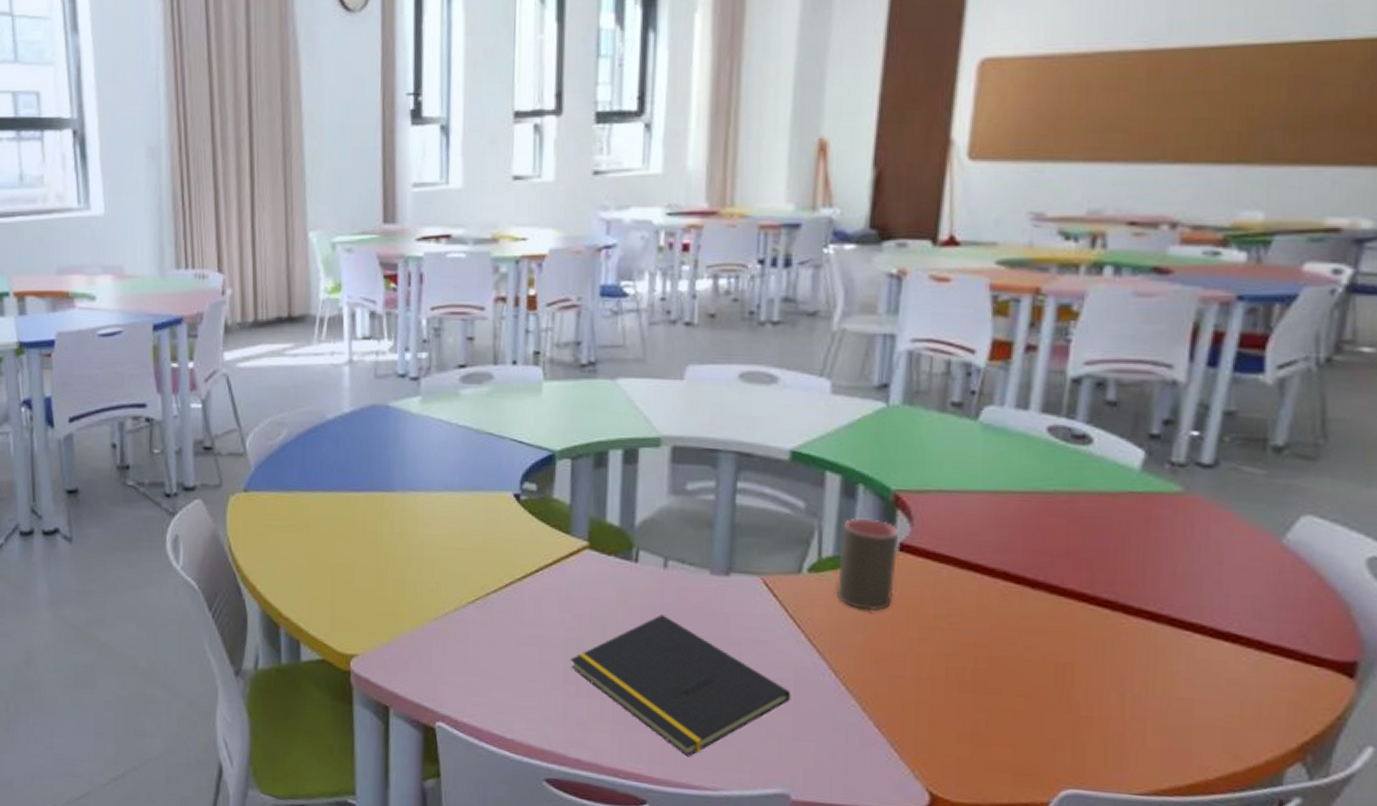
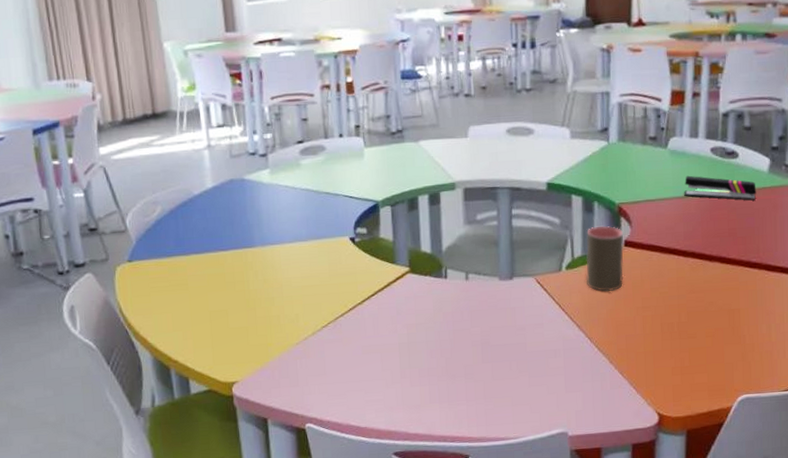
notepad: present [570,614,792,757] -> none [404,315,563,418]
stapler: none [999,462,1119,509] -> present [684,175,757,201]

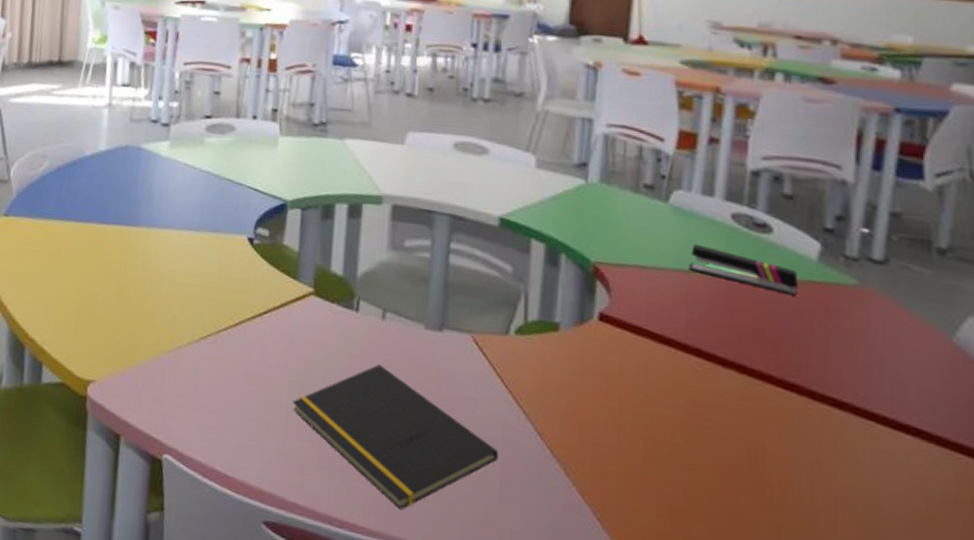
notepad: none [404,315,563,418] -> present [292,364,499,510]
cup: present [585,225,624,292] -> none [541,285,599,377]

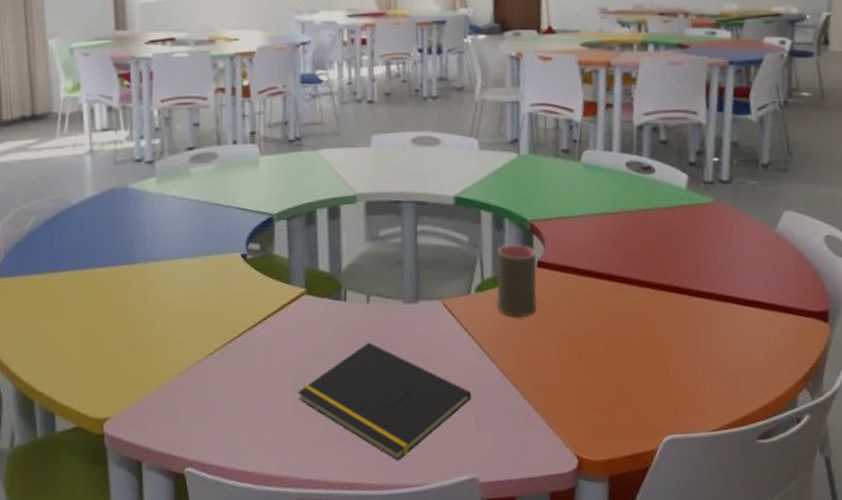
cup: none [541,285,599,377] -> present [496,244,537,318]
stapler: present [689,243,799,296] -> none [599,191,675,219]

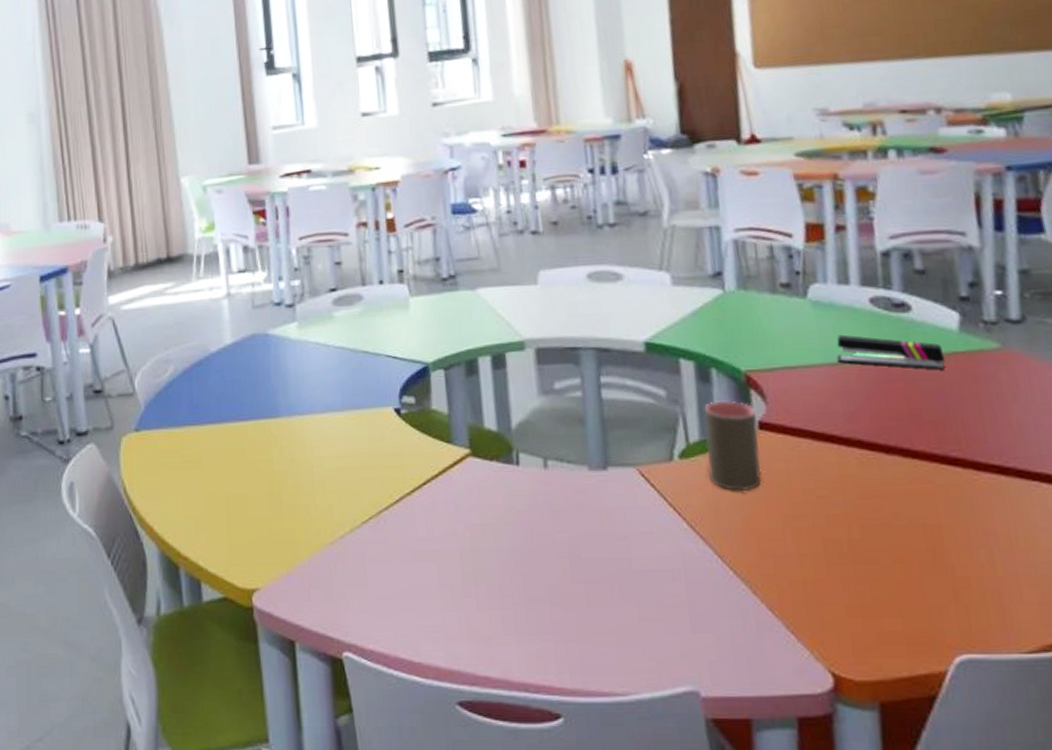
notepad: present [297,342,472,461] -> none [467,515,685,663]
stapler: none [599,191,675,219] -> present [836,334,945,370]

